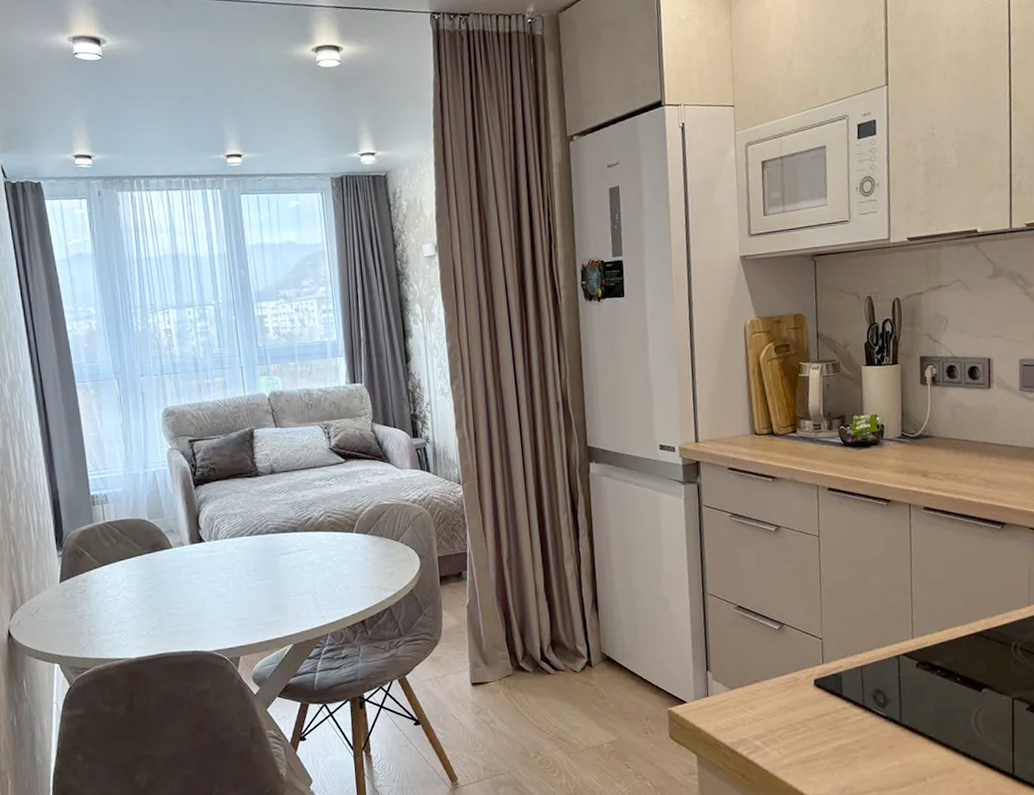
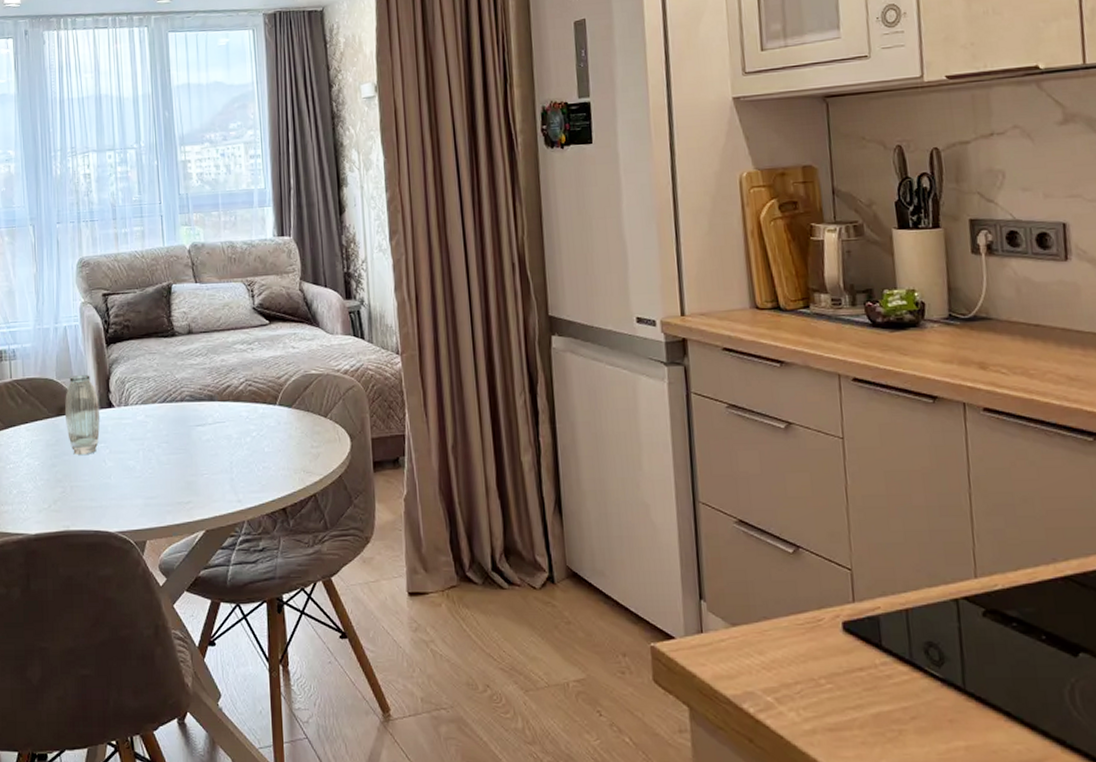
vase: none [157,514,192,586] -> present [64,374,100,455]

